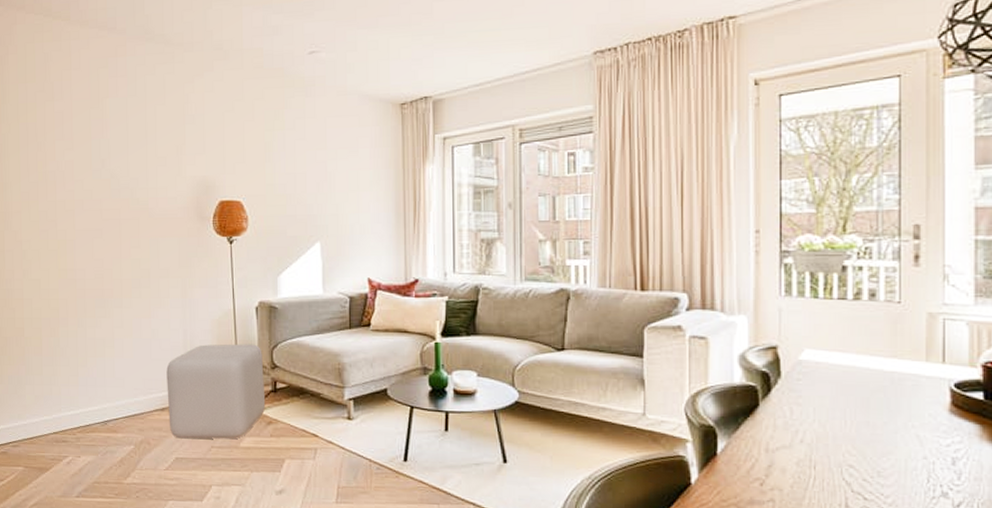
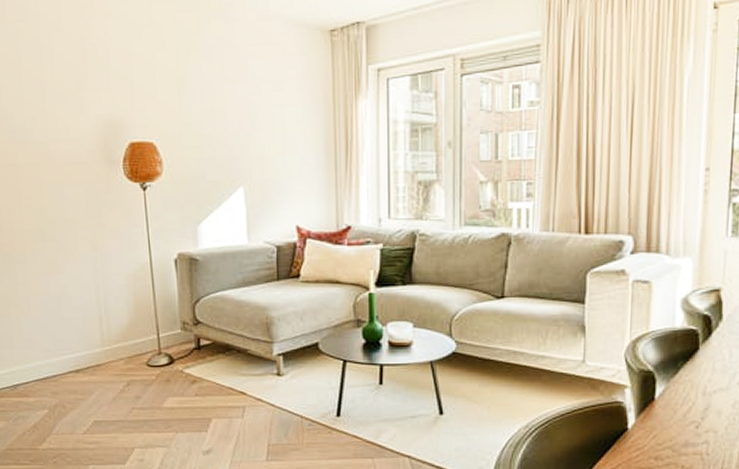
pouf: present [166,344,266,439] -> none [79,299,189,401]

